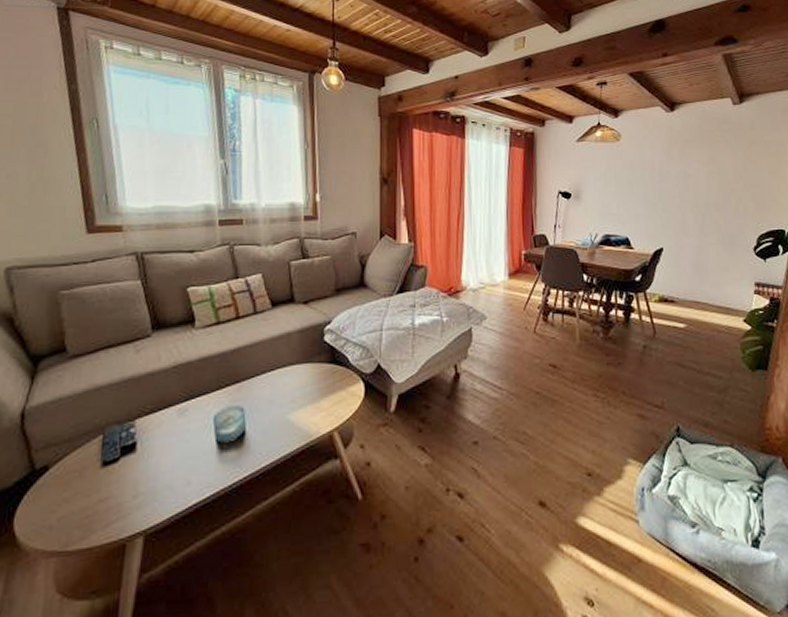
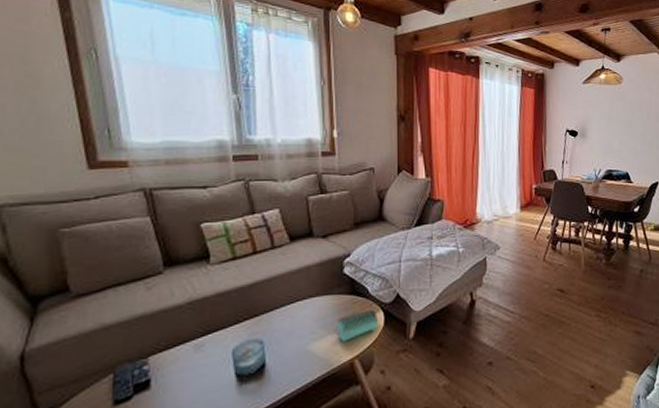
speaker: none [312,379,359,412] -> present [333,309,379,342]

